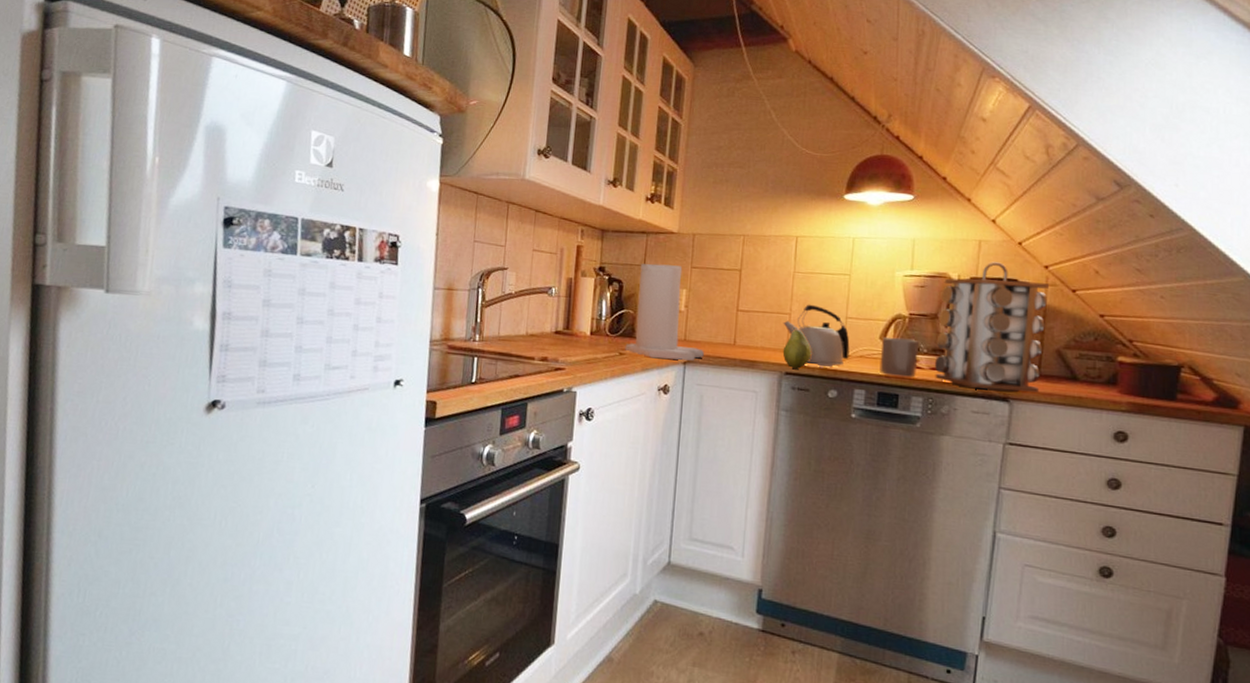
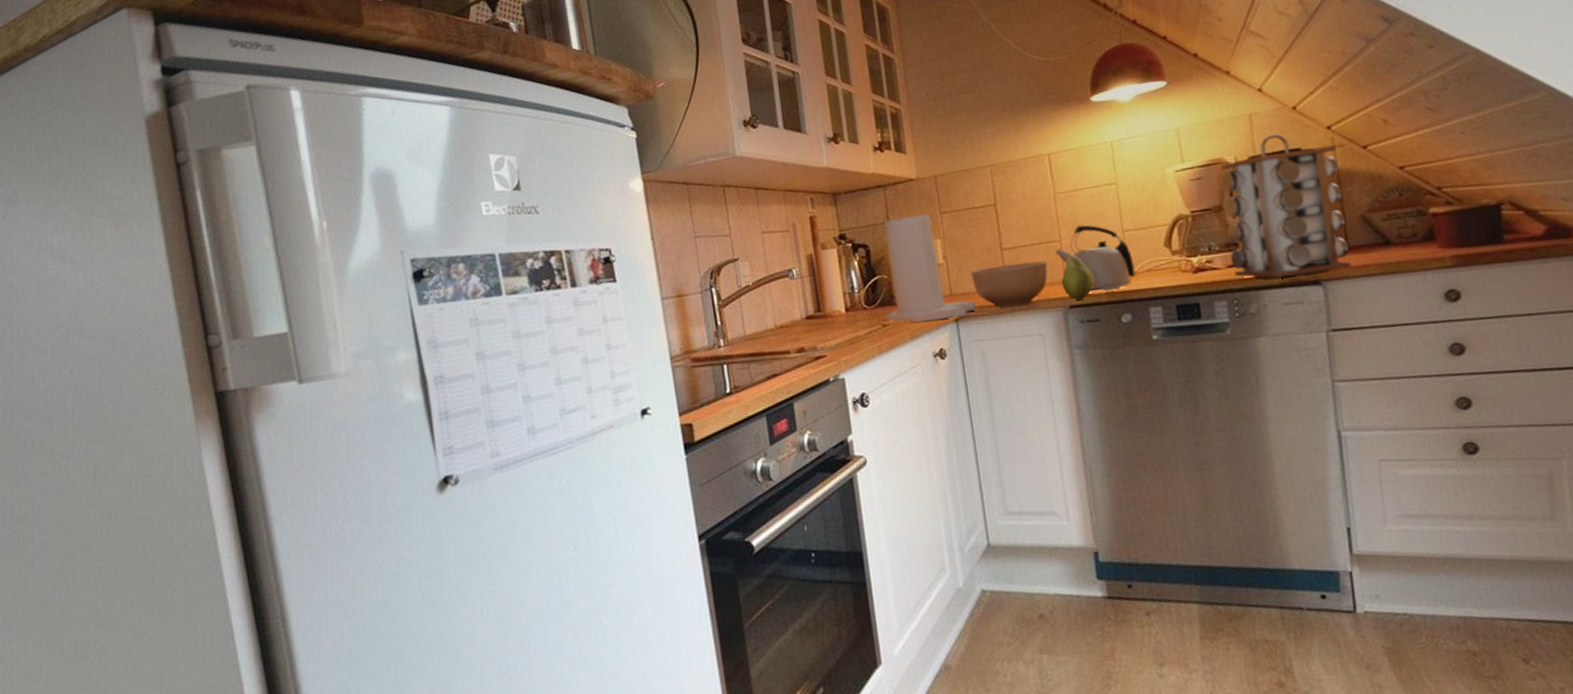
bowl: none [705,323,775,363] -> present [970,260,1048,308]
mug: present [879,337,919,379] -> none [1167,239,1214,285]

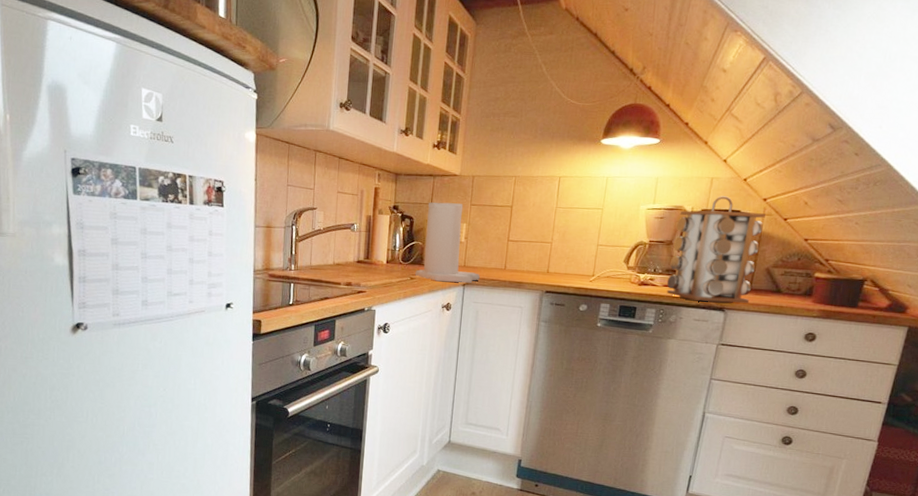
bowl: present [970,260,1048,308] -> none [481,251,538,284]
kettle: present [1055,224,1136,292] -> none [545,234,600,287]
fruit: present [1061,254,1095,301] -> none [544,254,568,289]

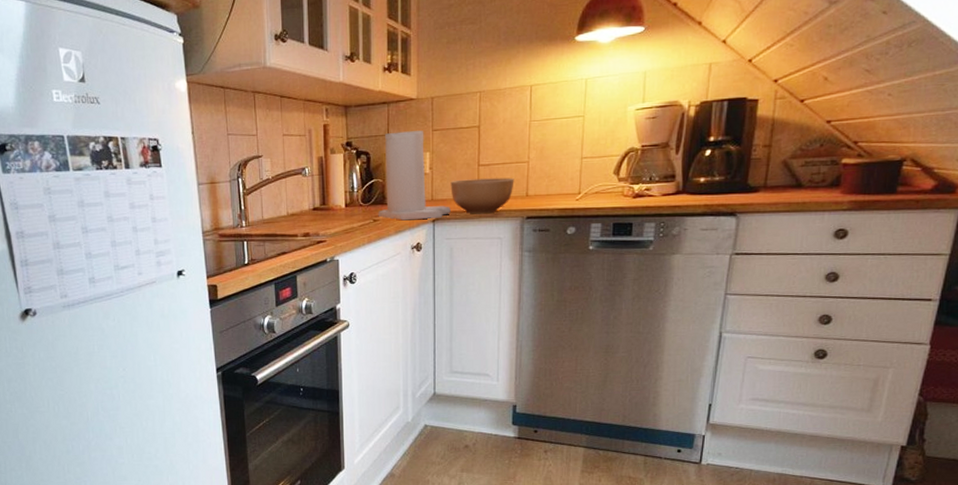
bowl: none [481,251,538,284] -> present [450,177,514,213]
spice rack: present [666,196,767,304] -> none [665,83,779,209]

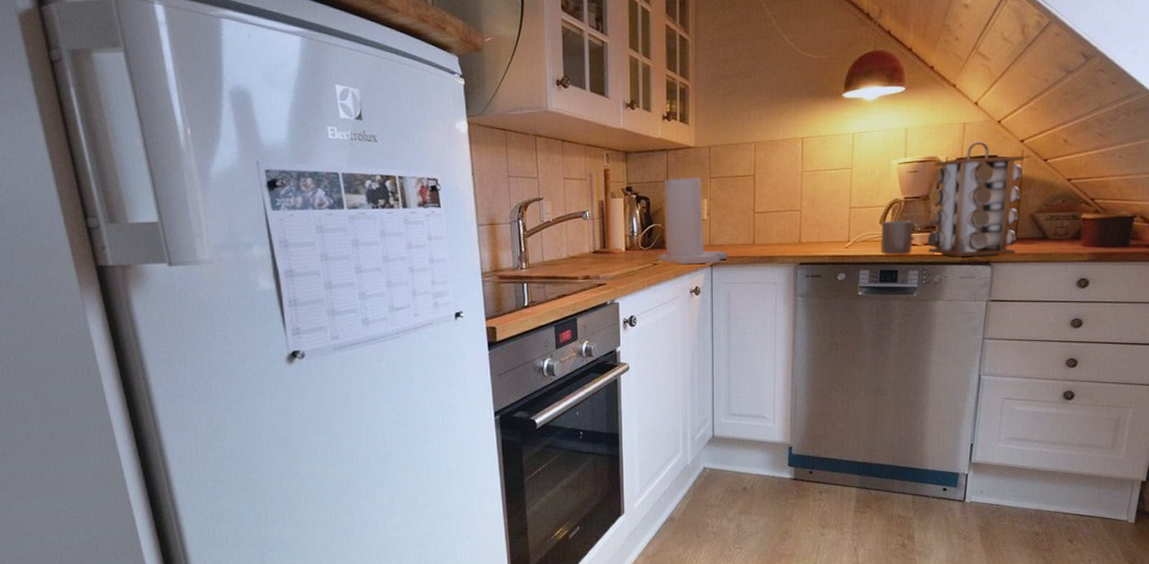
bowl: present [450,177,514,213] -> none [727,225,788,259]
mug: none [614,170,651,207] -> present [881,220,913,255]
spice rack: none [665,83,779,209] -> present [927,141,1025,258]

